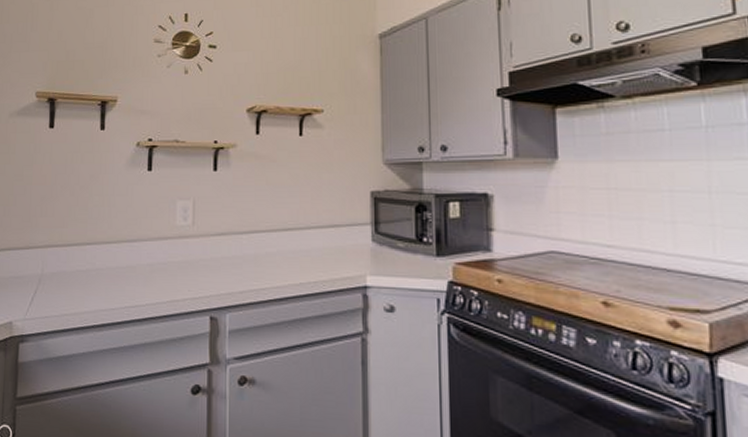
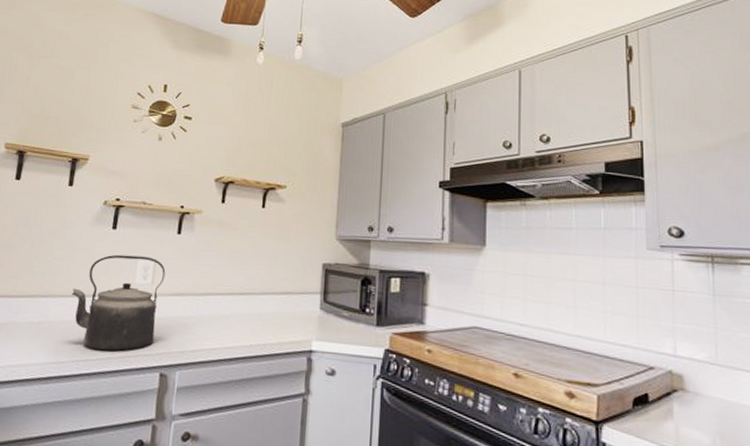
kettle: none [115,197,205,296] -> present [72,254,166,352]

